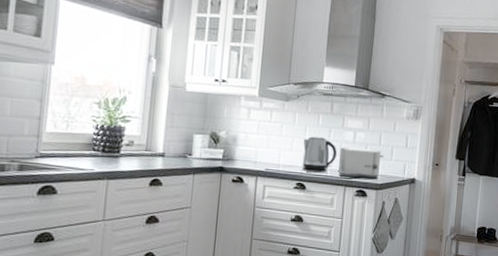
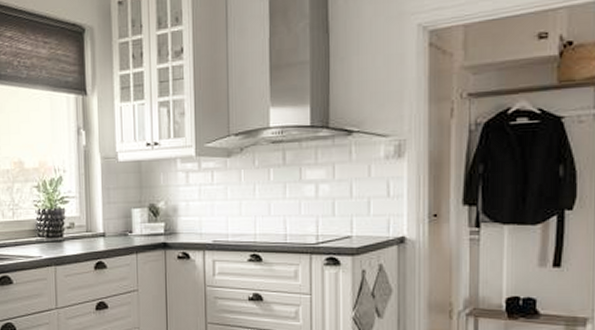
kettle: present [301,136,337,173] -> none [253,195,296,240]
toaster: present [337,146,384,179] -> none [299,203,358,242]

